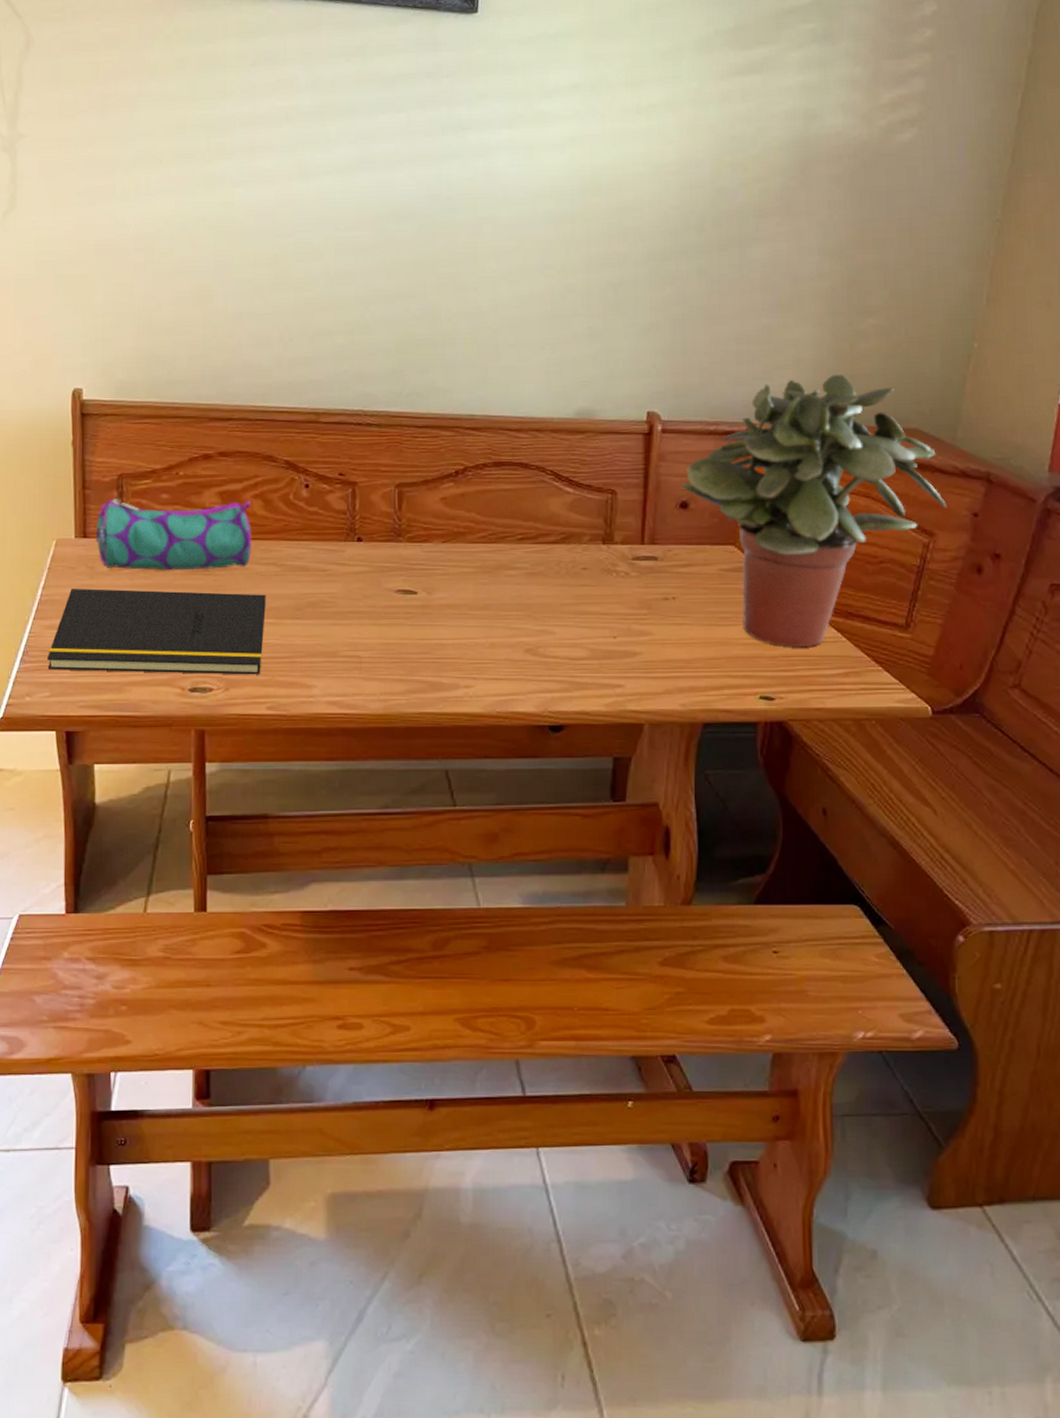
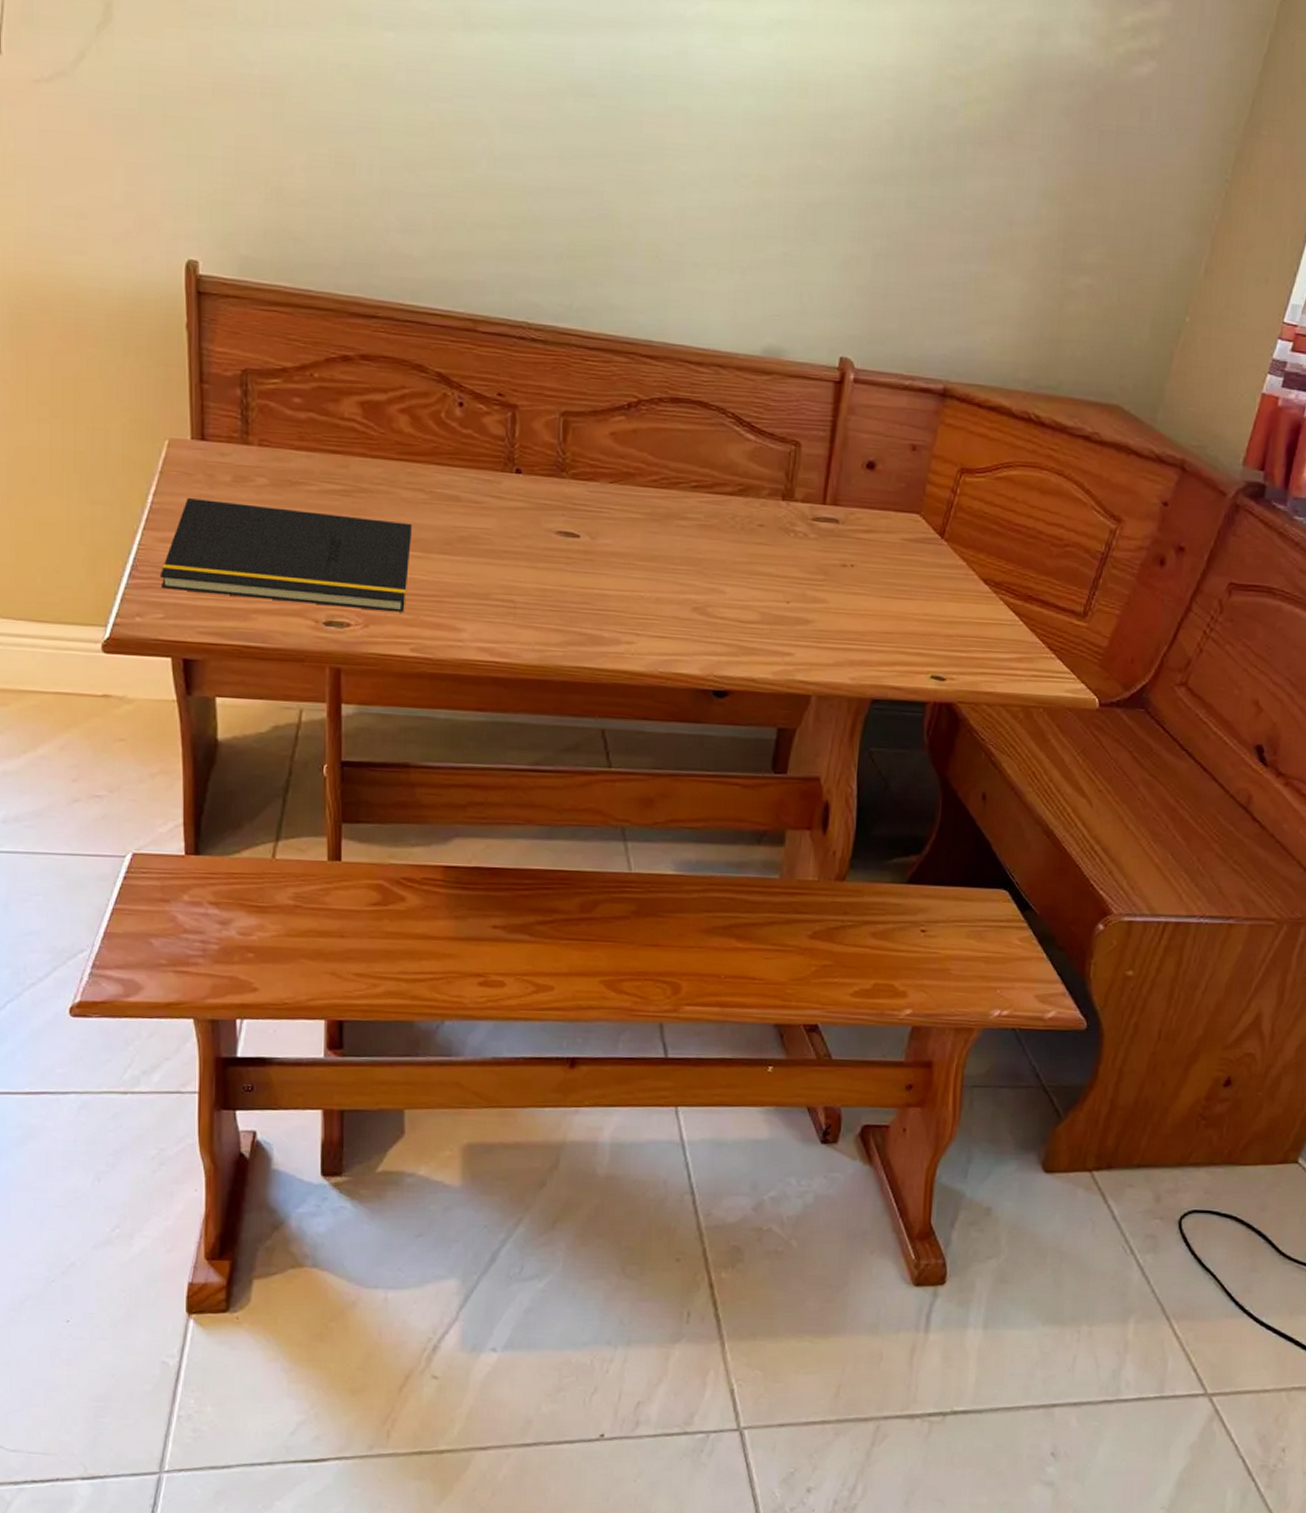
pencil case: present [96,499,251,571] -> none [216,397,397,491]
potted plant: present [681,375,946,648] -> none [869,337,1138,629]

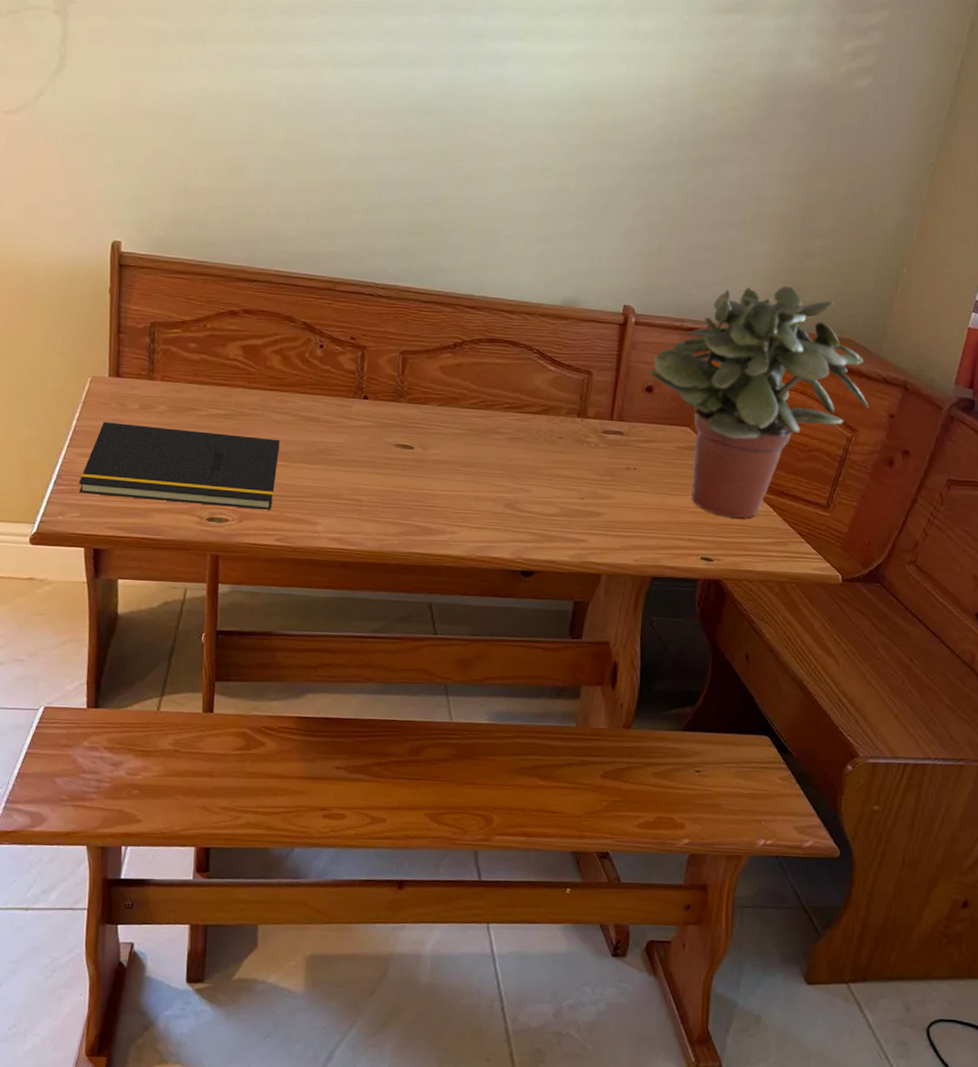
potted plant: none [869,337,1138,629] -> present [648,287,869,519]

